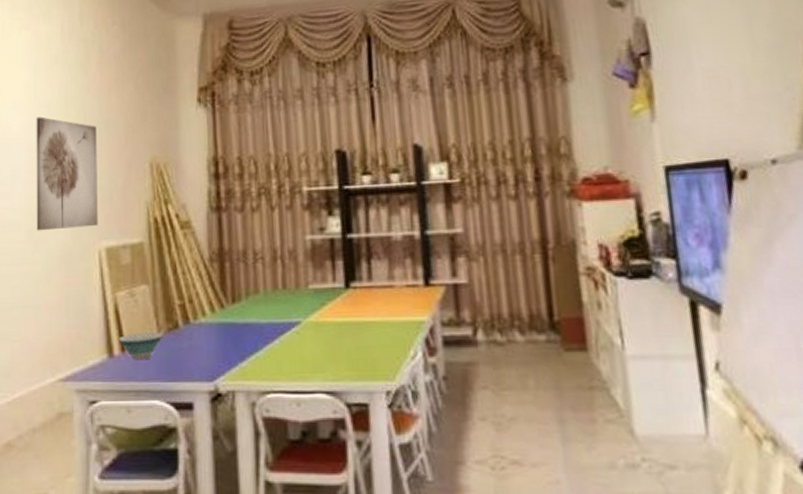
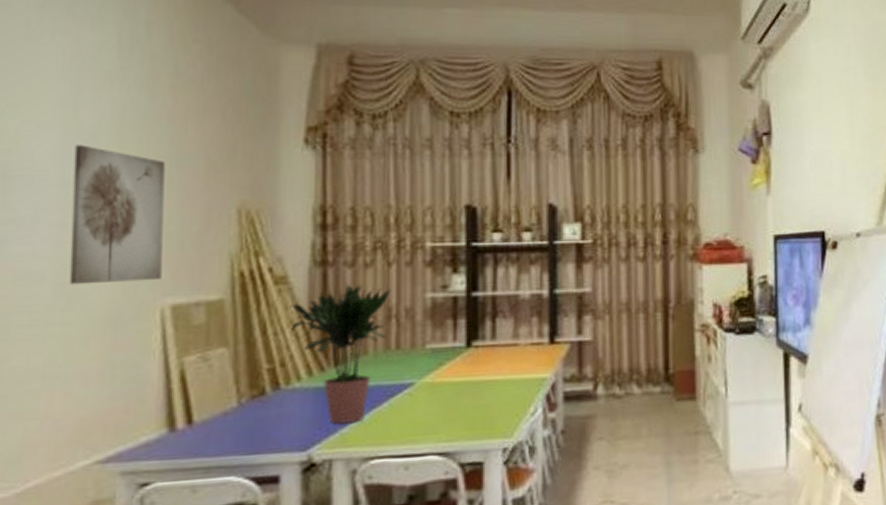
bowl: present [118,331,163,360] -> none [184,400,245,434]
potted plant: none [195,226,275,358] -> present [291,282,391,424]

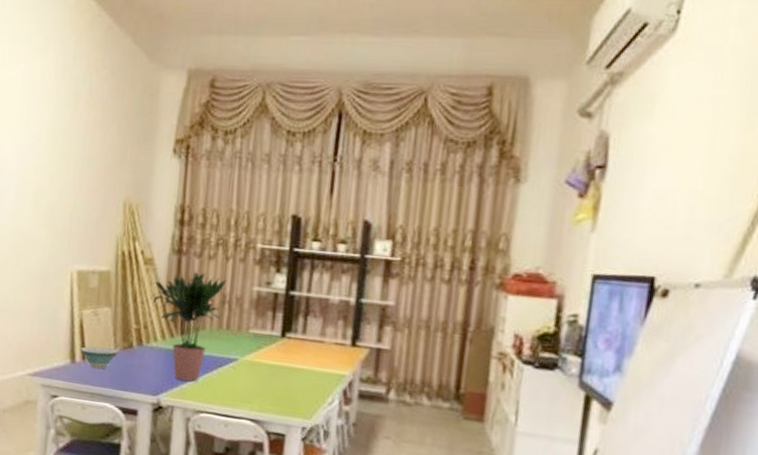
wall art: present [69,145,165,285] -> none [19,145,80,251]
bowl: none [184,400,245,434] -> present [81,346,119,369]

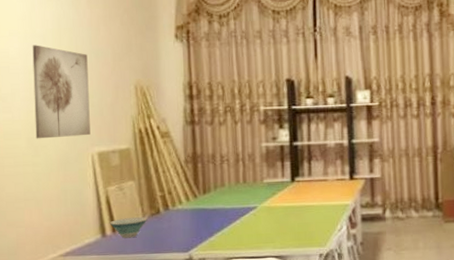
wall art: none [19,145,80,251] -> present [32,45,91,139]
potted plant: present [153,270,227,382] -> none [173,136,238,234]

